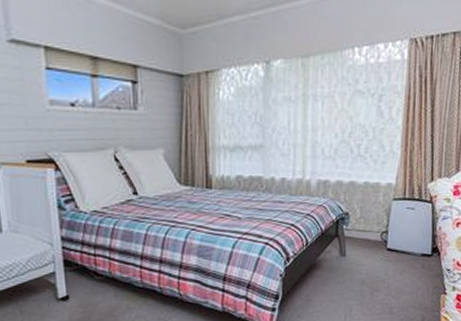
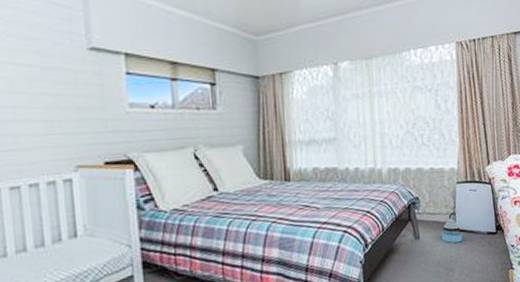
stacking toy: none [370,236,394,263] -> present [441,217,463,243]

